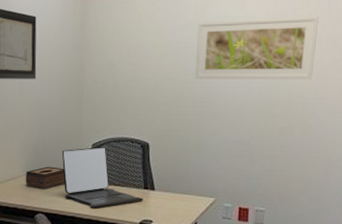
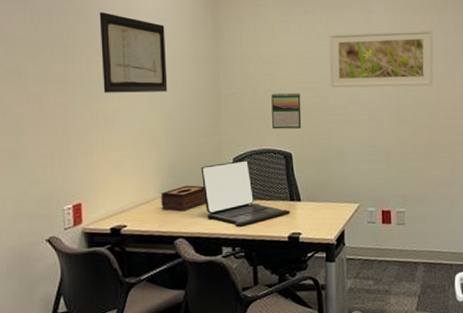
calendar: none [132,83,163,119] -> present [271,92,302,130]

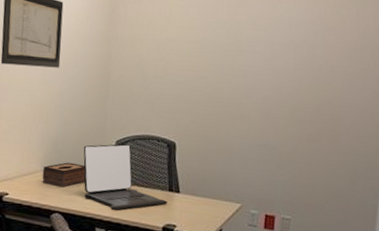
calendar: present [271,92,302,130] -> none [159,79,192,118]
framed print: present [329,29,433,88] -> none [224,21,348,87]

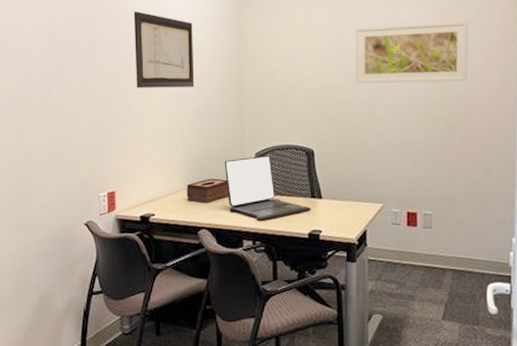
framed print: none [224,21,348,87] -> present [355,20,469,84]

